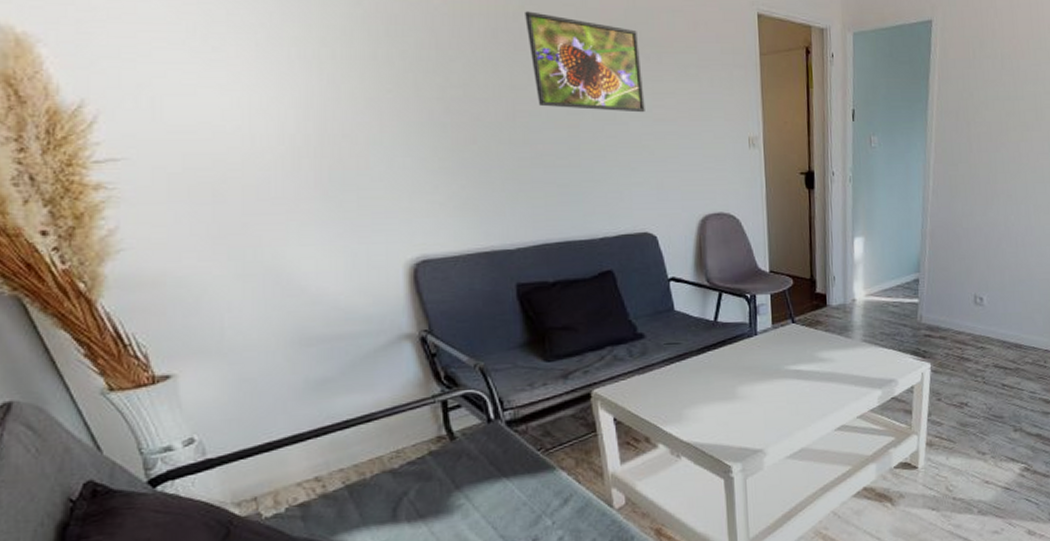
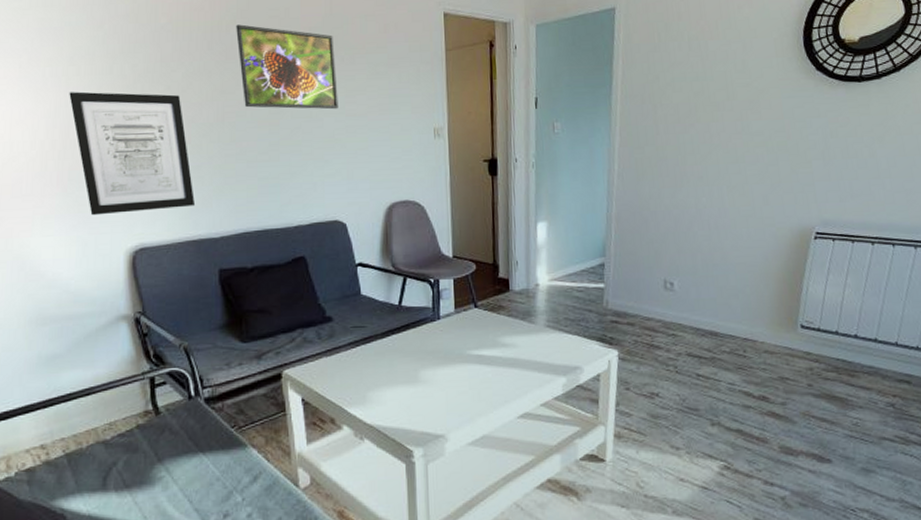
wall art: none [323,78,485,223] -> present [69,91,195,216]

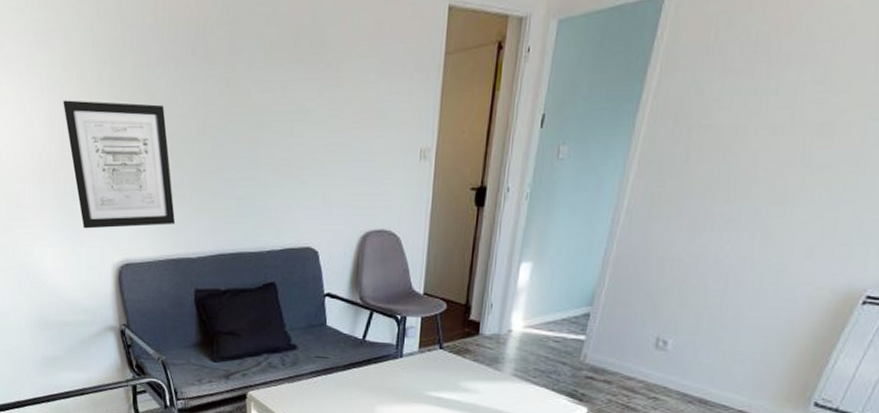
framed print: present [236,24,338,110] -> none [221,23,322,124]

